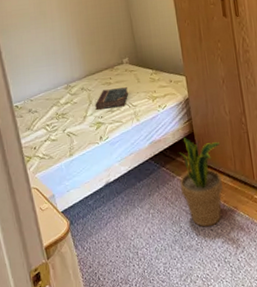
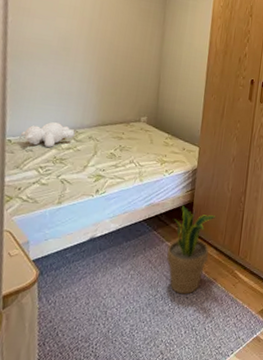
teddy bear: none [23,81,69,107] -> present [20,122,75,147]
book: present [95,86,129,110] -> none [99,143,140,164]

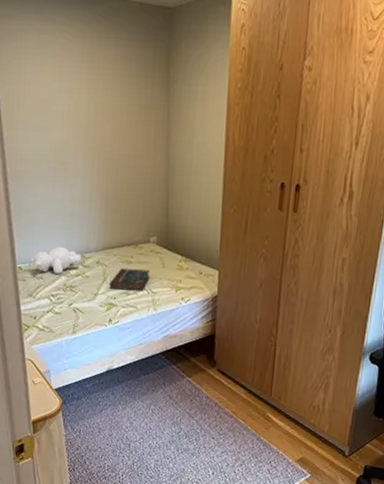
book: none [99,143,140,164] -> present [109,268,151,291]
potted plant: present [166,205,216,295] -> none [188,337,243,435]

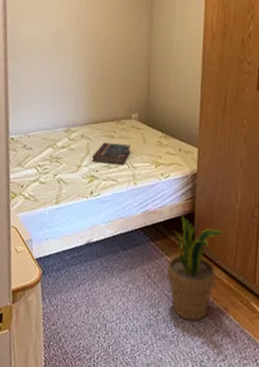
teddy bear: present [29,247,82,274] -> none [21,120,68,146]
potted plant: none [188,337,243,435] -> present [167,215,223,322]

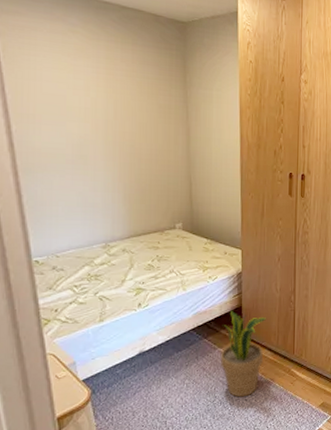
book: present [92,142,132,166] -> none [137,253,178,274]

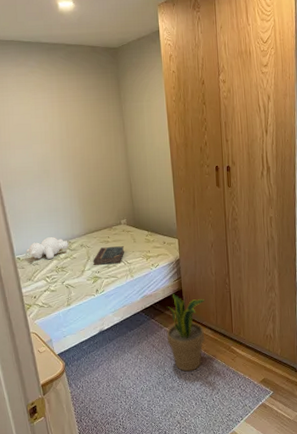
teddy bear: none [47,238,107,264] -> present [25,237,69,260]
book: none [137,253,178,274] -> present [93,245,125,265]

